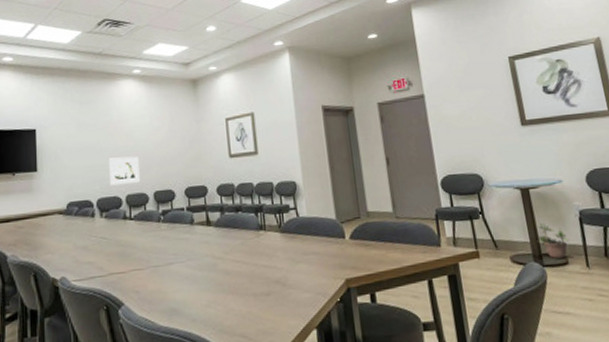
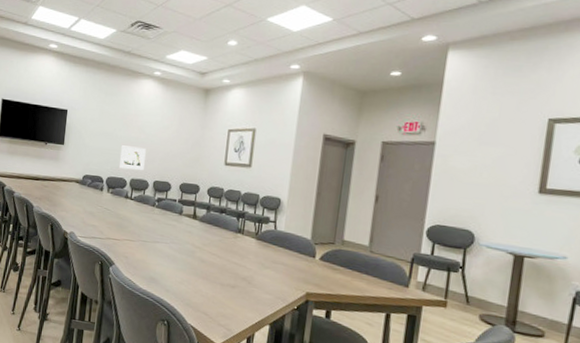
potted plant: present [537,223,570,259] -> none [515,292,555,332]

